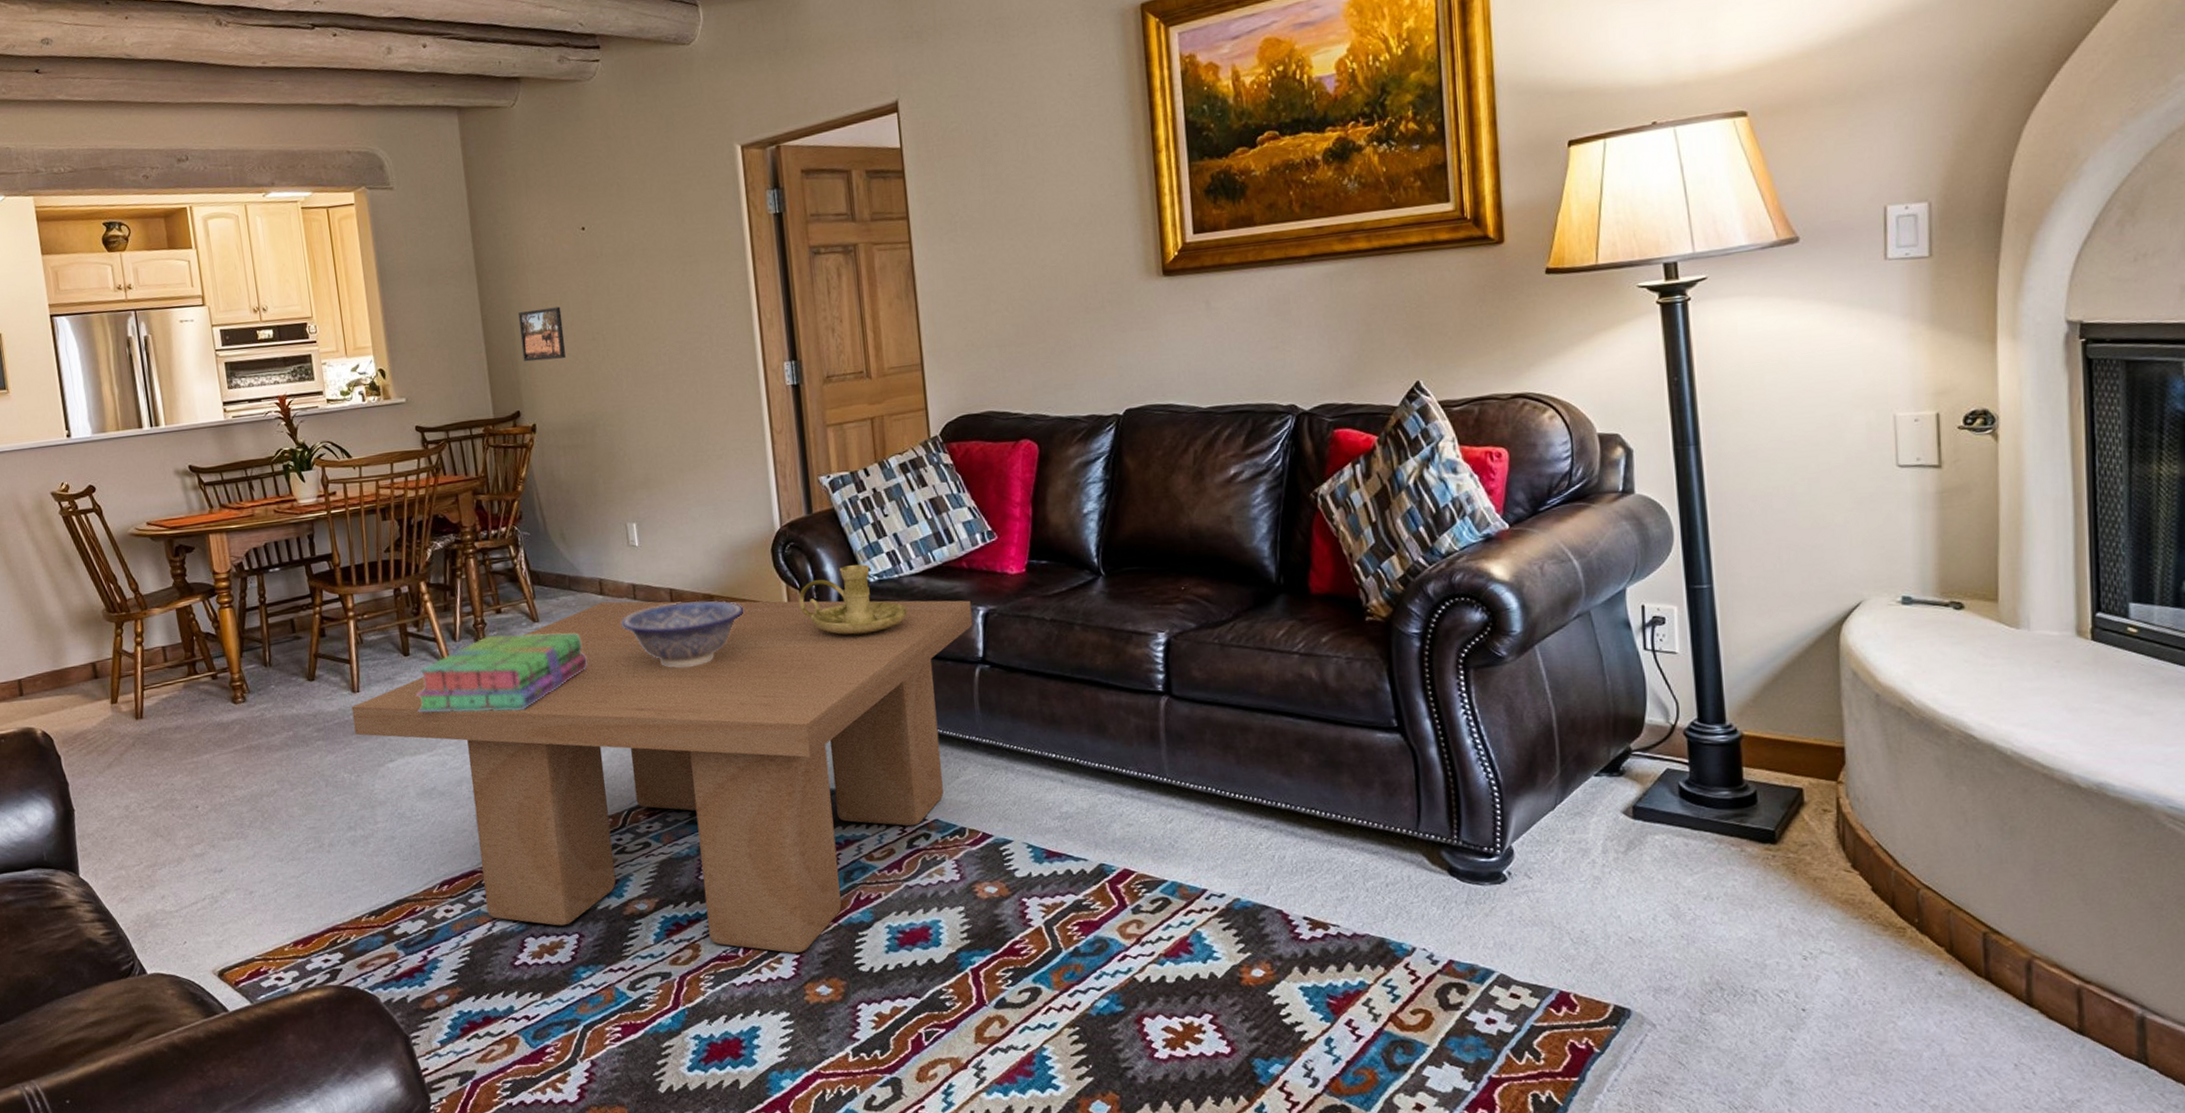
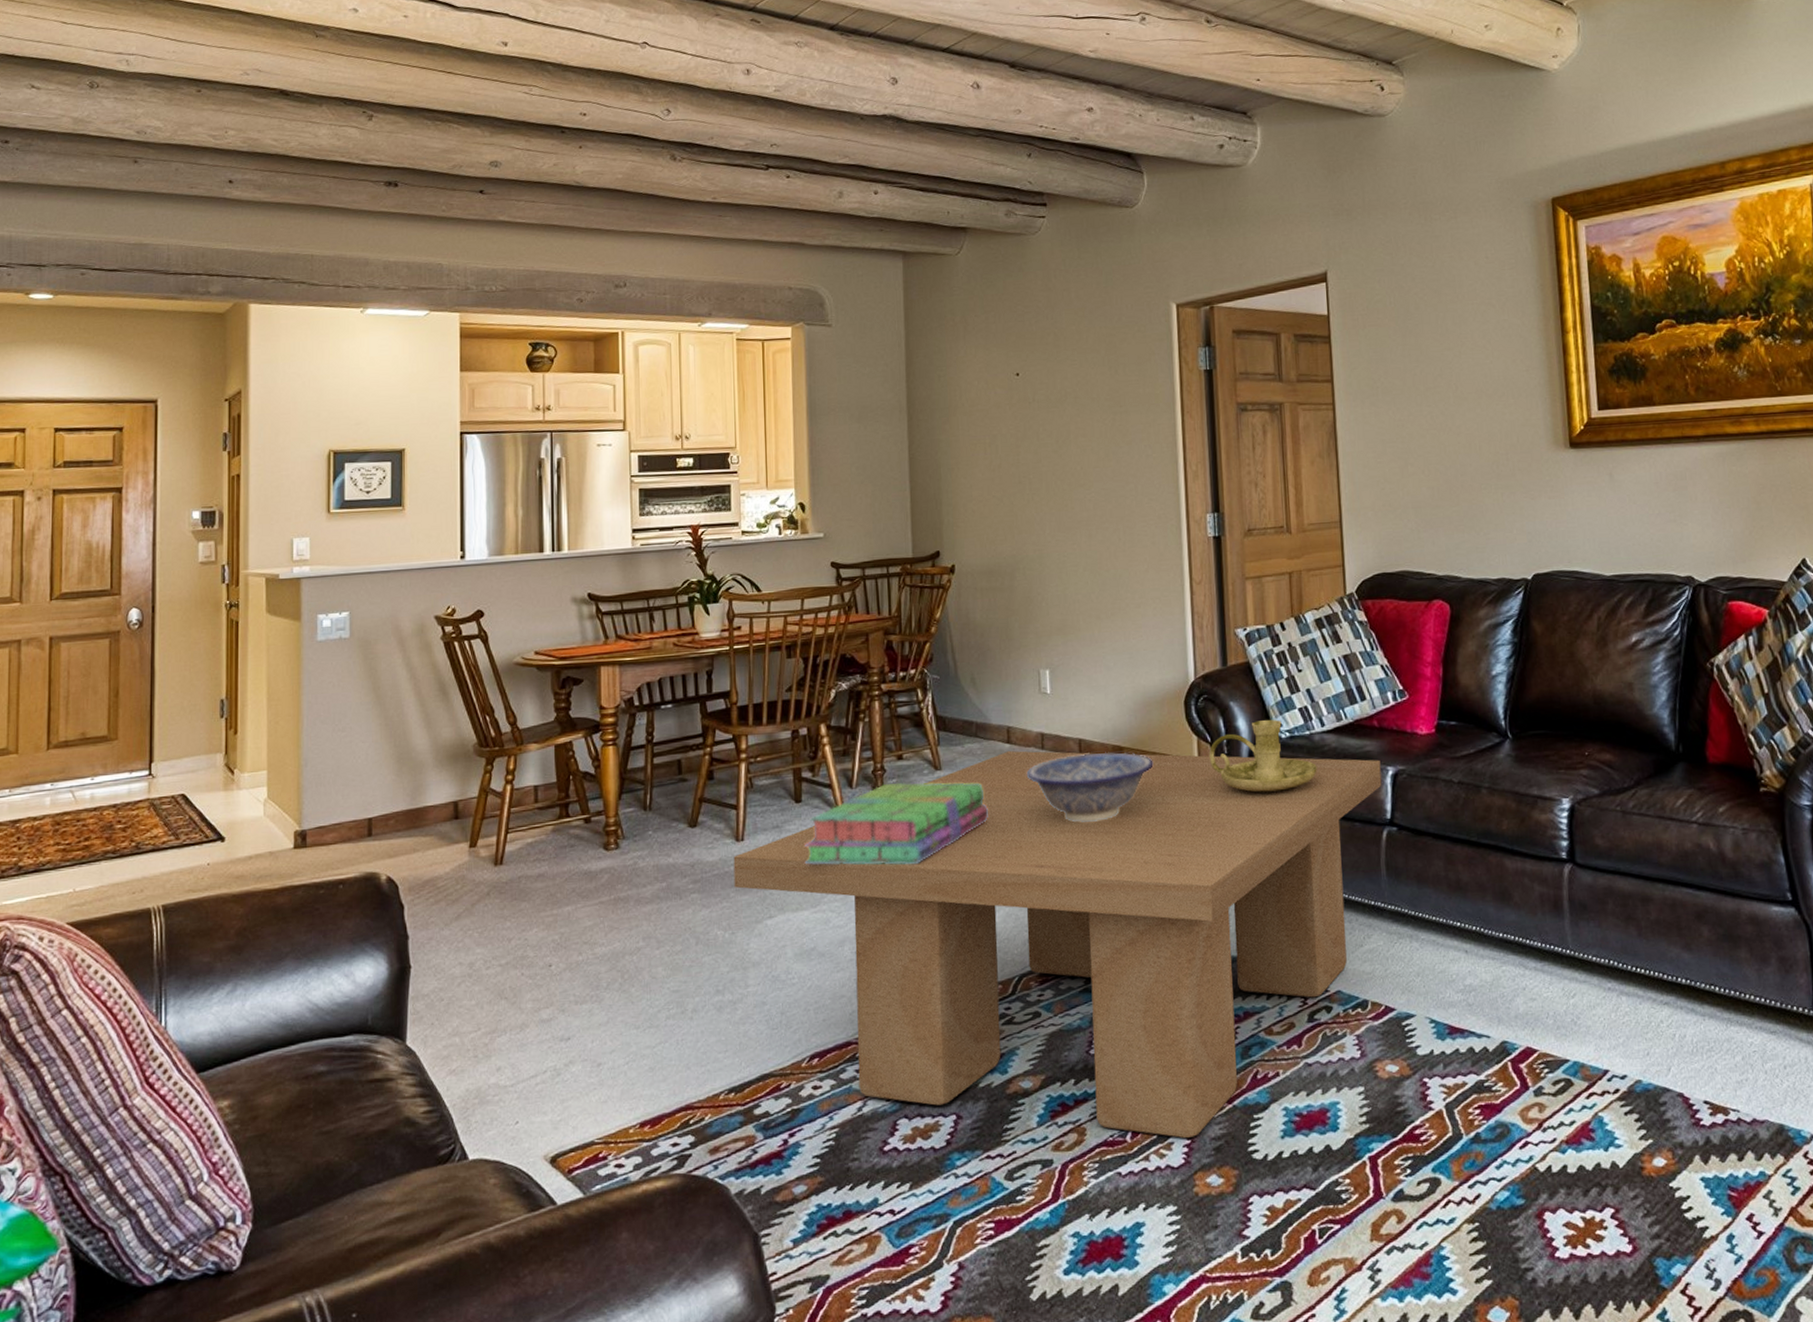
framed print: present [518,306,566,362] -> none [946,449,991,502]

